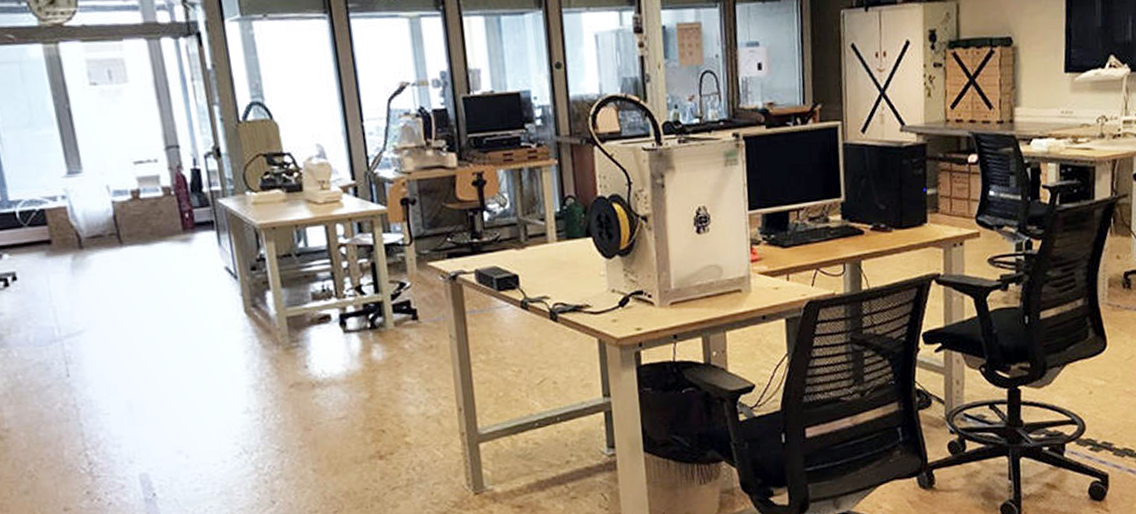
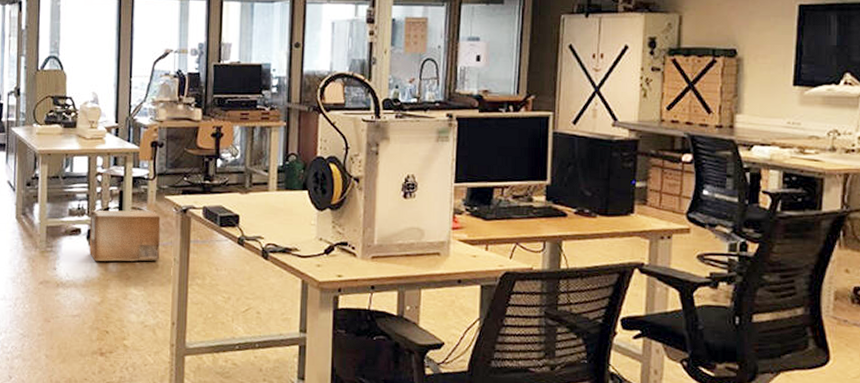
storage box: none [338,282,432,352] -> present [89,210,161,262]

